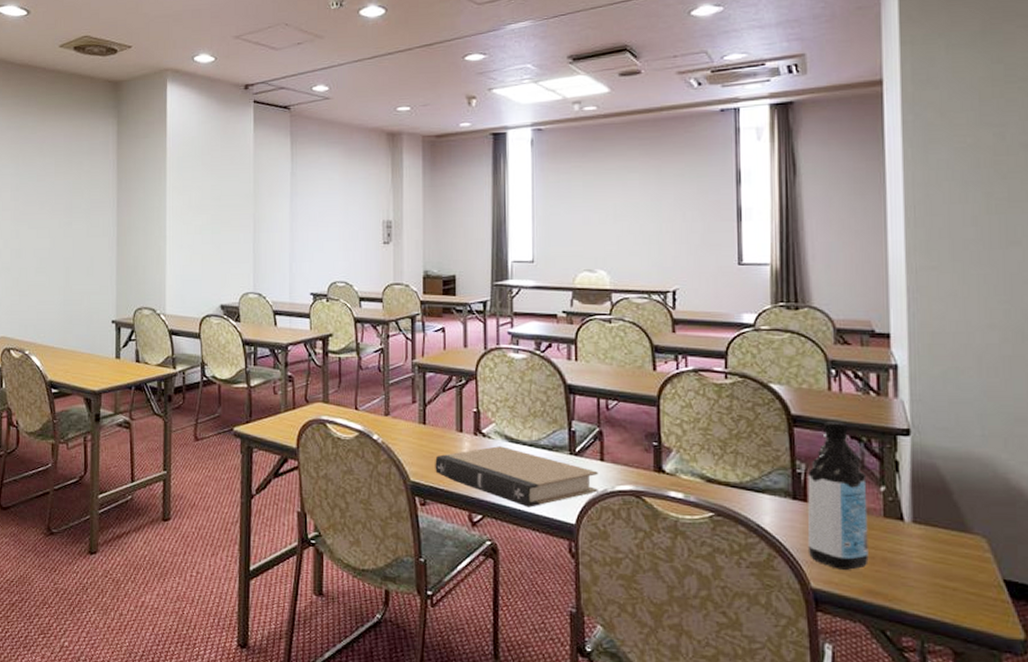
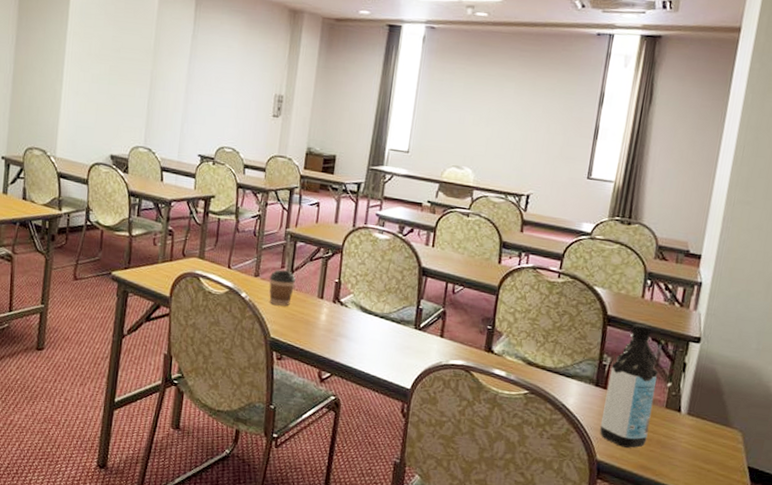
coffee cup: none [400,405,431,445] -> present [269,269,296,306]
book: present [435,446,598,507] -> none [294,314,437,371]

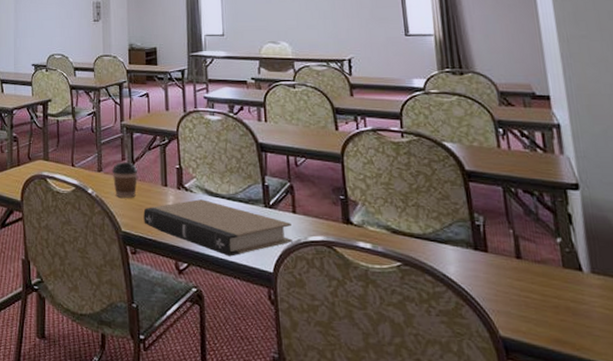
book: none [294,314,437,371] -> present [143,199,292,257]
water bottle: present [599,324,659,448] -> none [486,177,553,319]

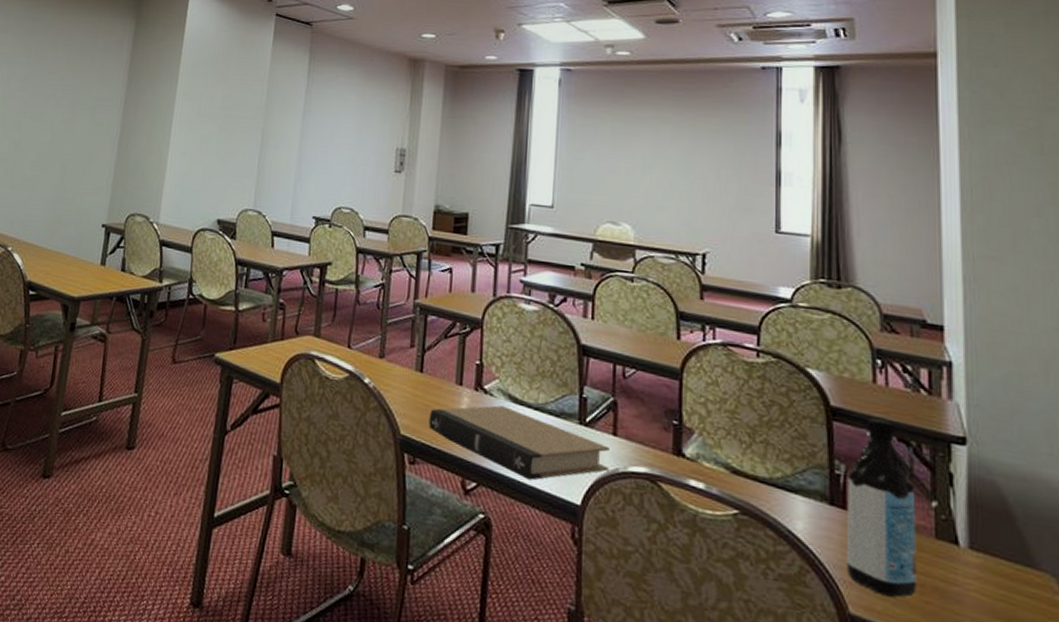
coffee cup: present [112,162,138,198] -> none [396,349,429,395]
water bottle: none [486,177,553,319] -> present [846,418,917,598]

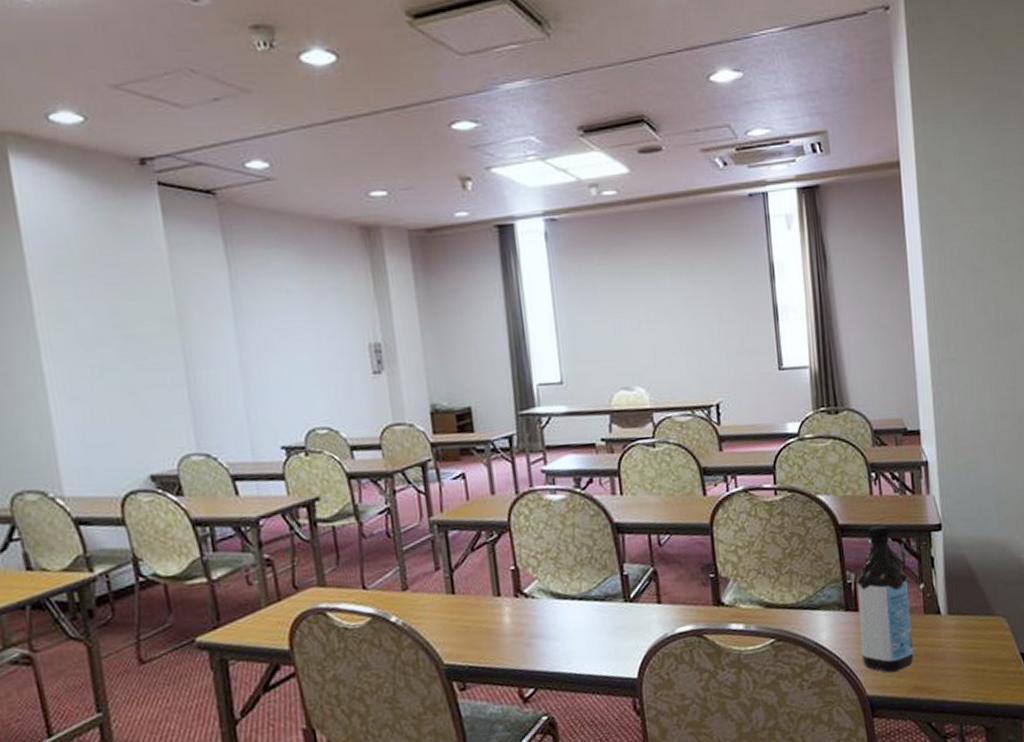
book: present [429,405,609,481] -> none [471,605,658,670]

